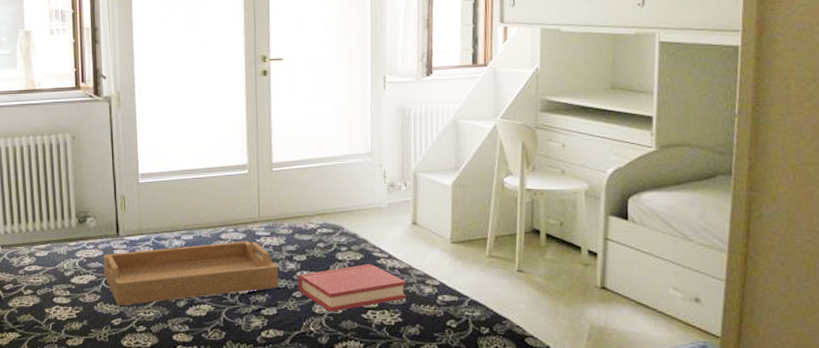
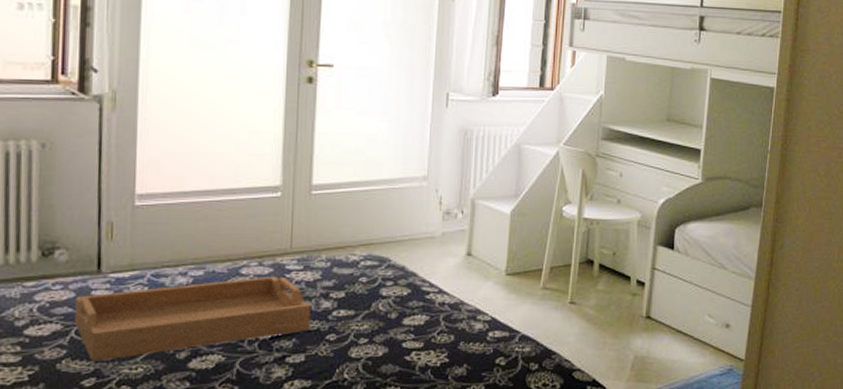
hardback book: present [298,263,406,312] -> none [333,299,456,355]

